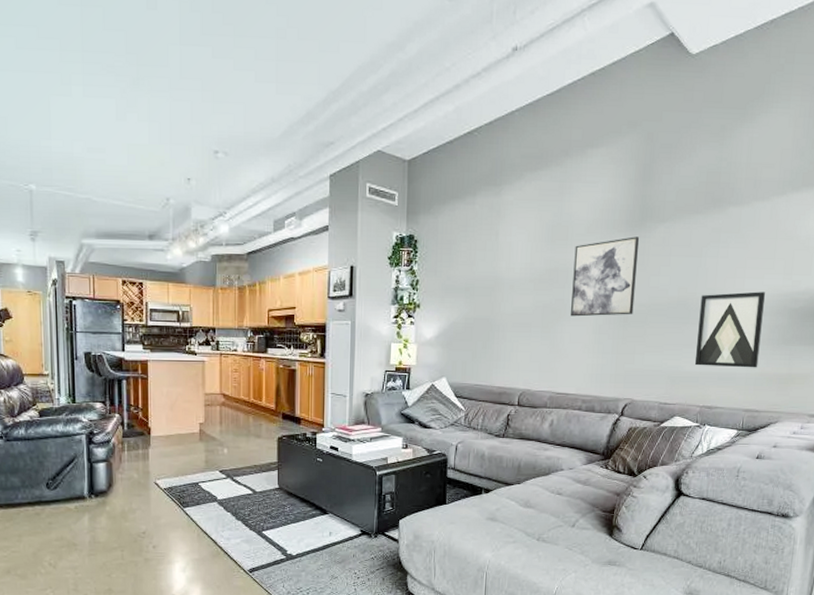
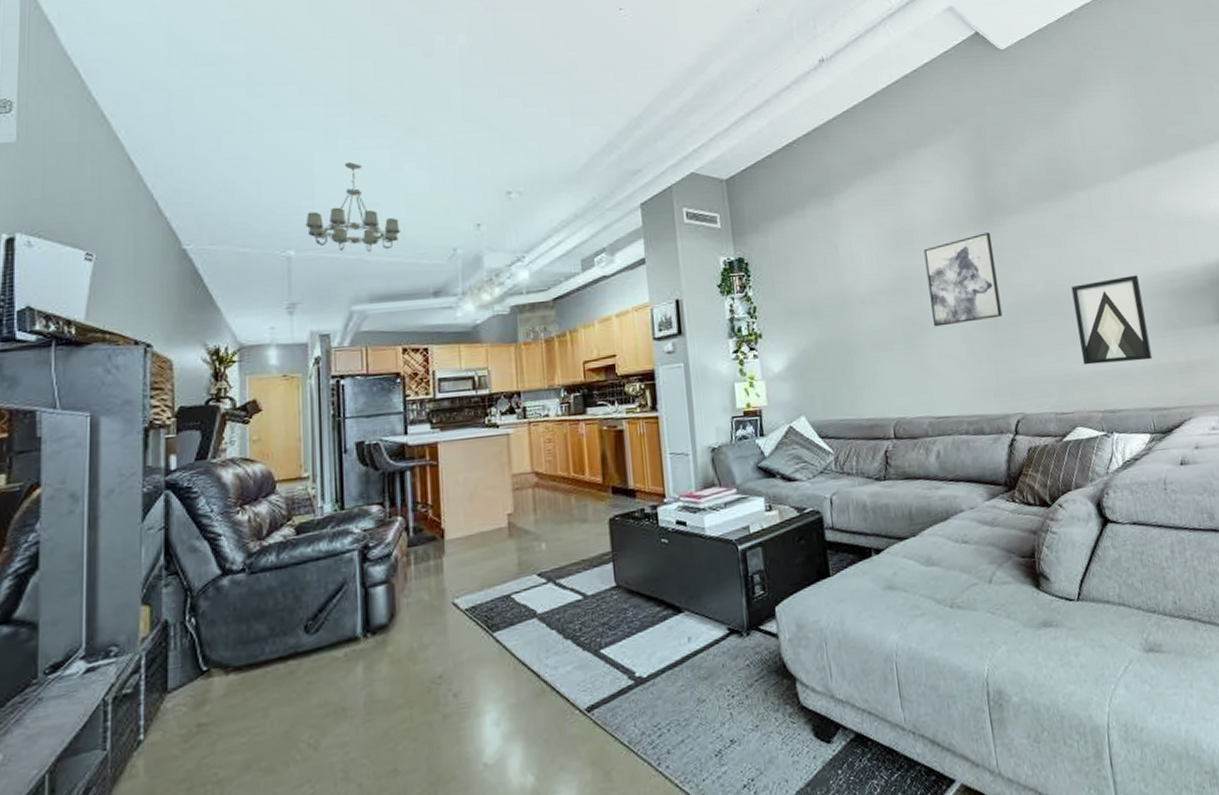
chandelier: none [44,108,124,194] -> present [305,162,402,253]

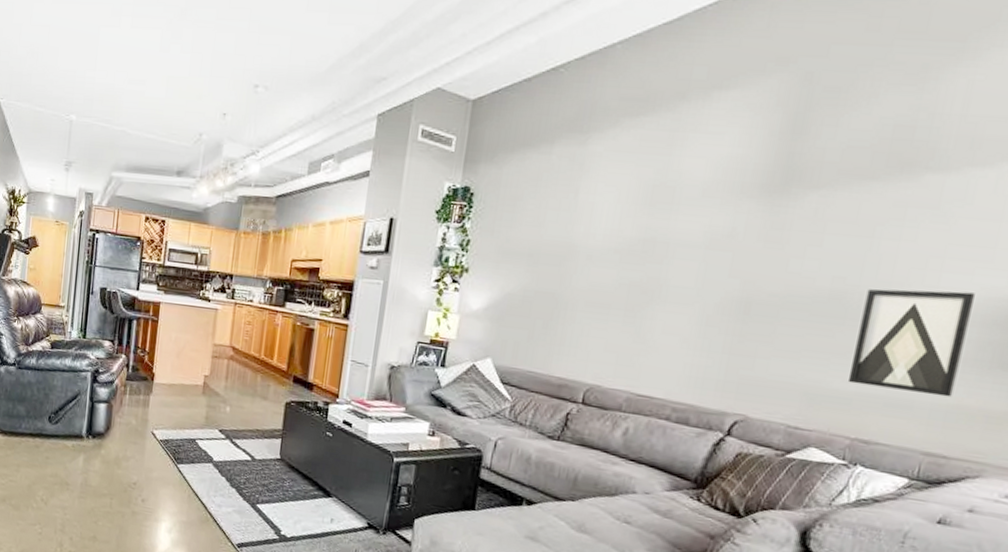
chandelier: present [305,162,402,253] -> none [86,39,160,126]
wall art: present [923,232,1003,327] -> none [667,205,778,306]

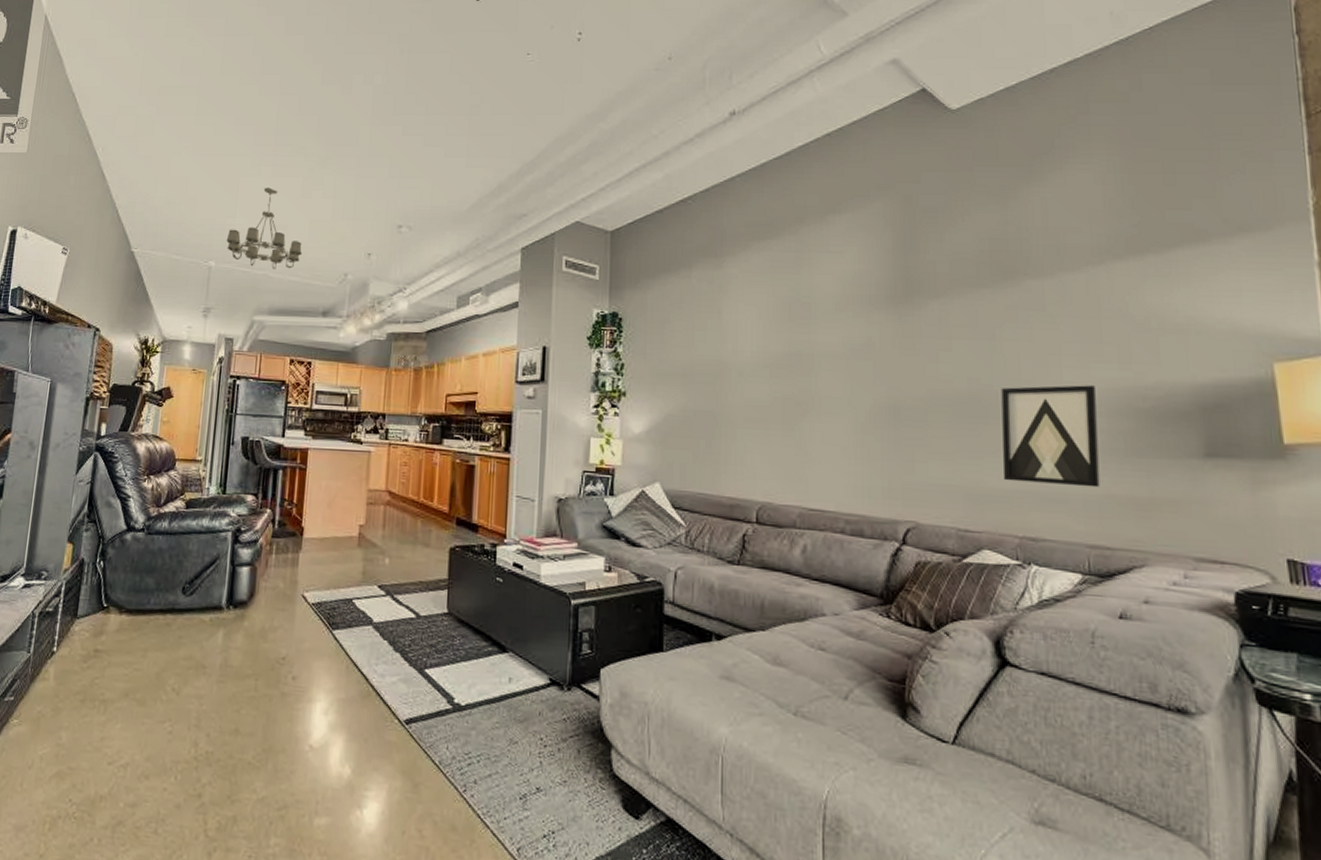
chandelier: none [86,39,160,126] -> present [226,187,303,270]

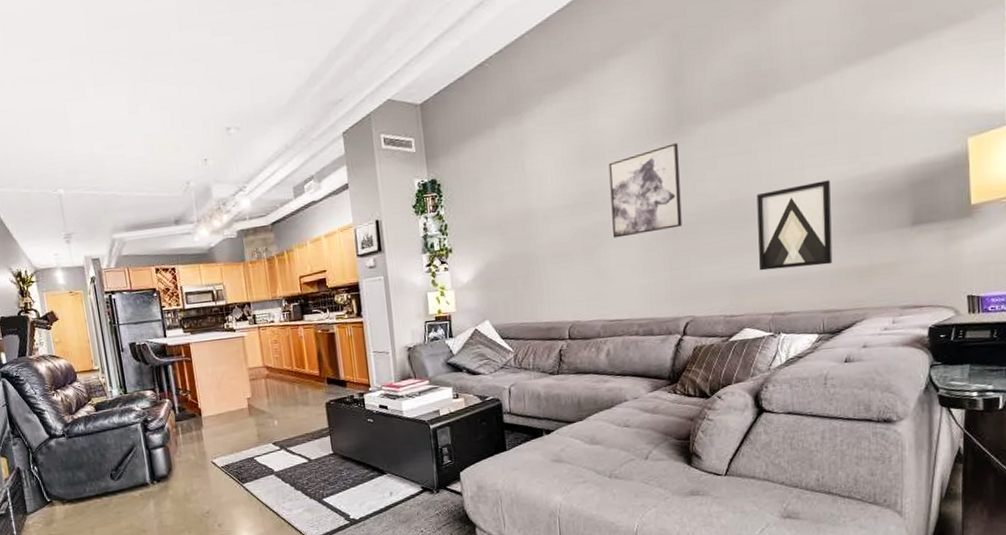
chandelier: present [226,187,303,270] -> none [68,108,144,189]
wall art: none [820,315,907,412] -> present [608,143,682,238]

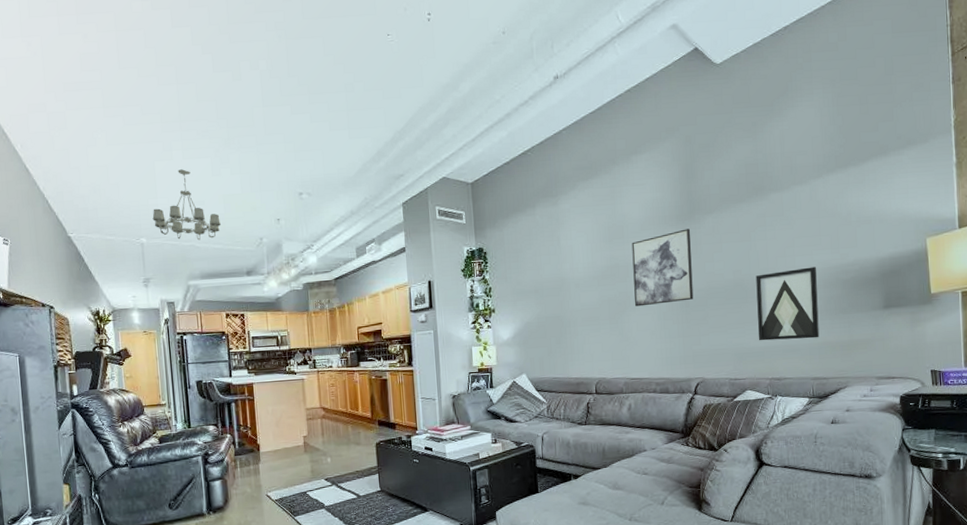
chandelier: none [68,108,144,189] -> present [152,169,222,241]

